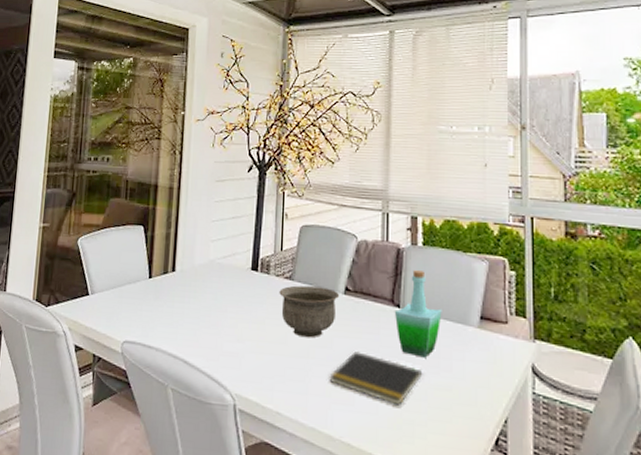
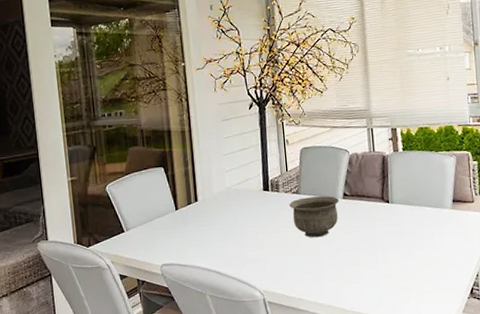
notepad: present [329,351,423,405] -> none [338,242,412,277]
bottle: present [394,270,442,358] -> none [384,171,423,239]

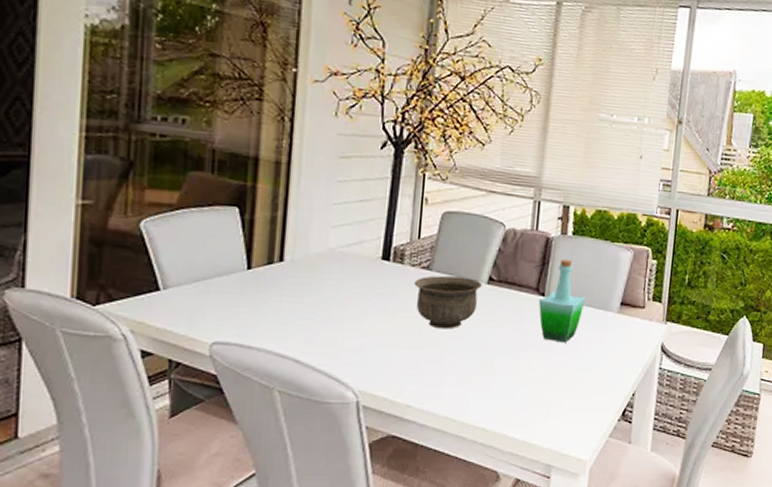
bottle: none [384,171,423,239] -> present [538,259,586,343]

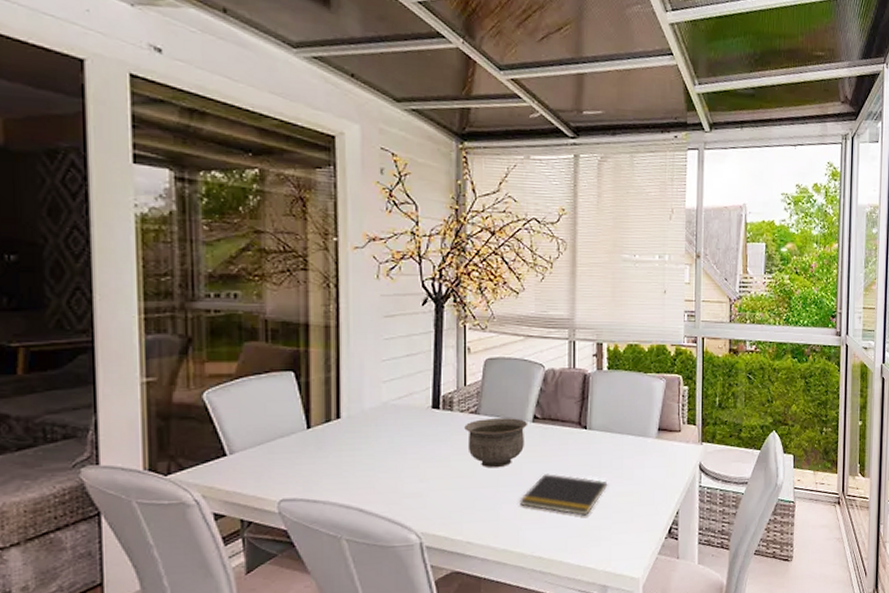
notepad: none [466,340,562,388] -> present [519,474,608,516]
bottle: present [538,259,586,343] -> none [581,393,625,471]

